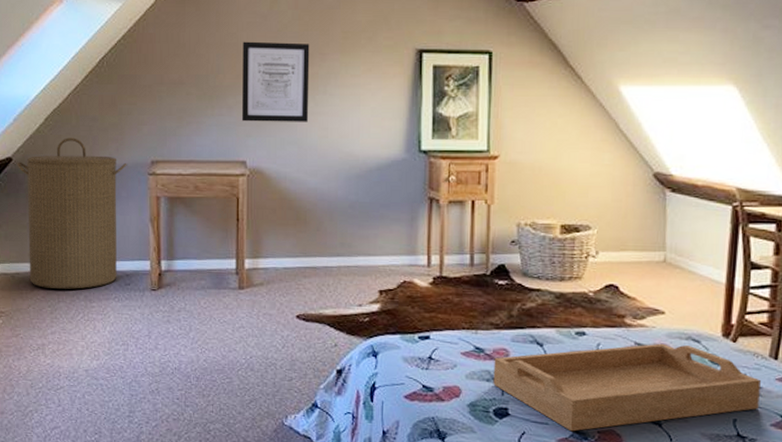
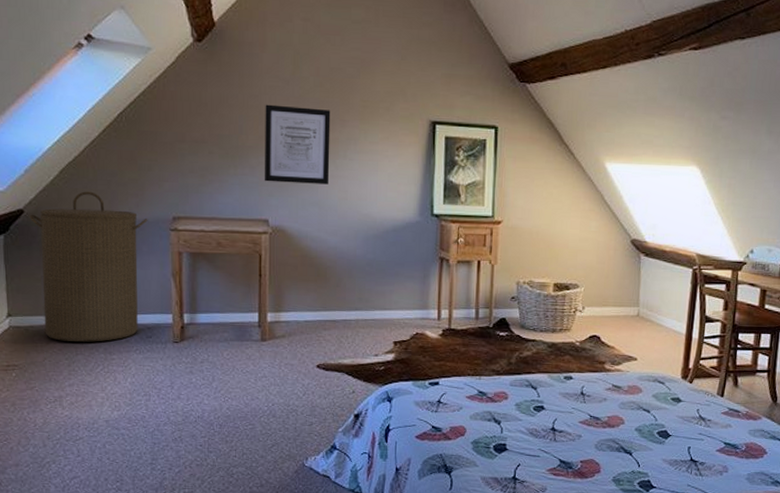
serving tray: present [493,343,761,432] -> none [493,385,710,462]

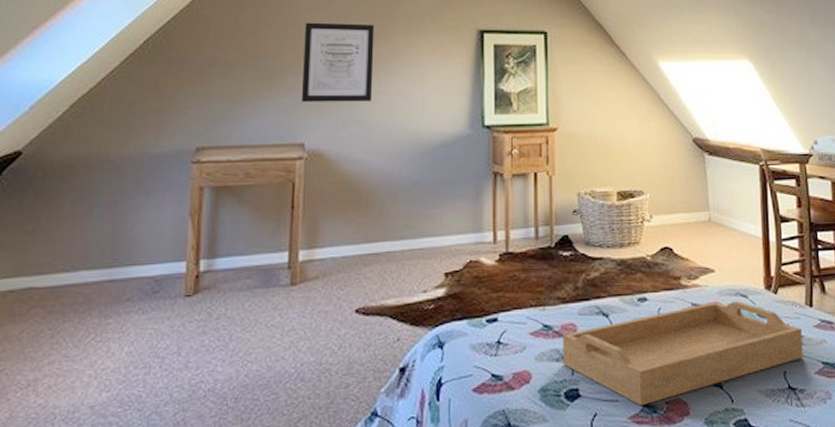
laundry hamper: present [29,191,148,342] -> none [27,125,167,306]
serving tray: none [493,385,710,462] -> present [562,301,803,406]

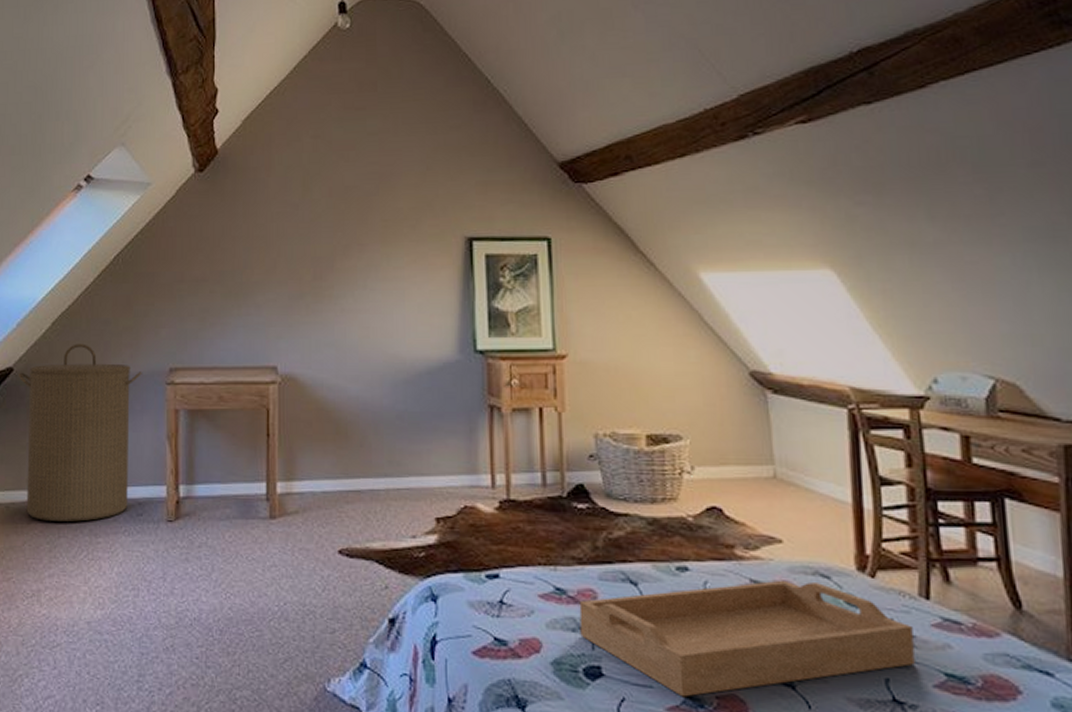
laundry hamper: none [27,125,167,306] -> present [18,343,142,522]
wall art: present [301,22,374,103] -> none [271,233,347,322]

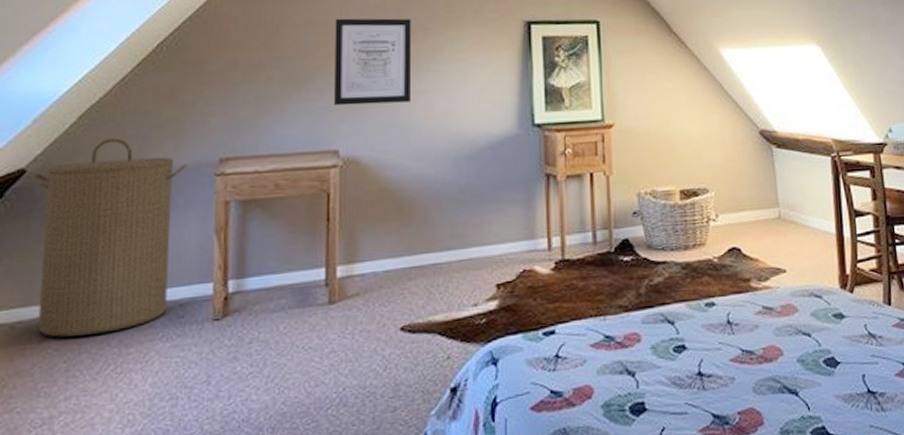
wall art: none [271,233,347,322] -> present [333,18,412,106]
serving tray: present [579,580,915,697] -> none [625,302,882,418]

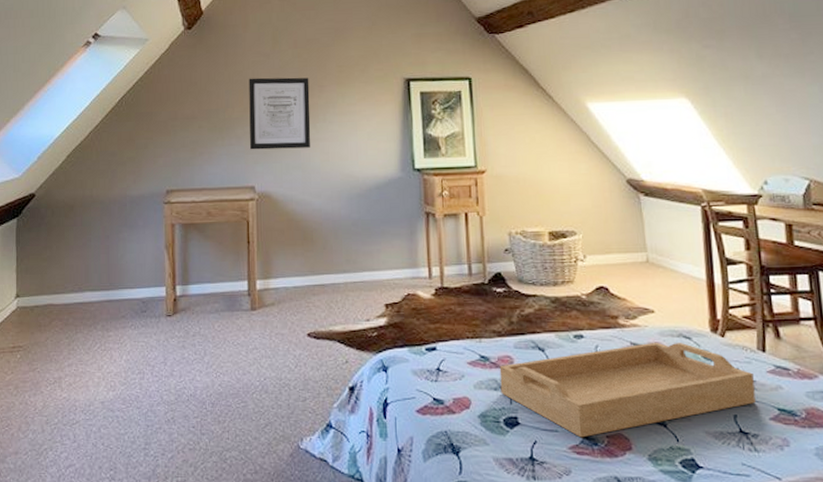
laundry hamper: present [32,138,187,337] -> none [39,172,144,320]
serving tray: none [625,302,882,418] -> present [499,342,756,438]

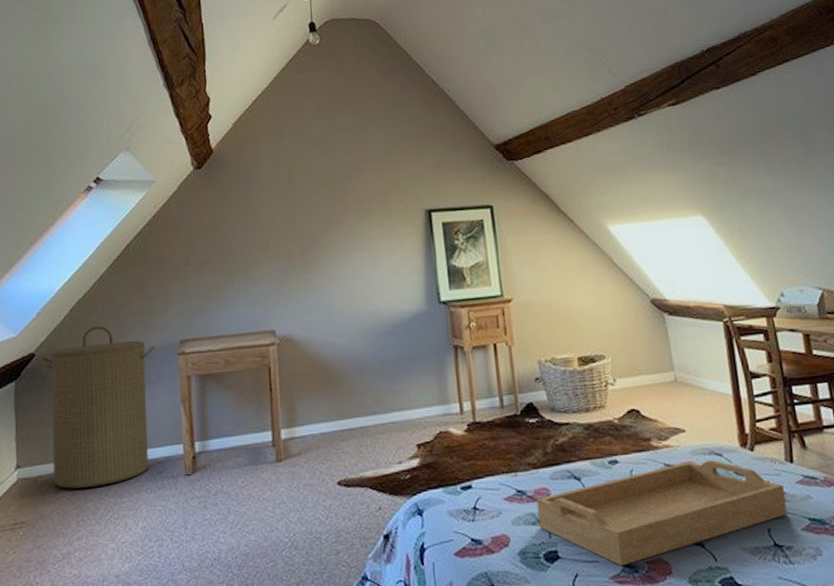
laundry hamper: none [39,172,144,320] -> present [40,326,156,489]
wall art: present [249,77,311,150] -> none [264,213,332,292]

